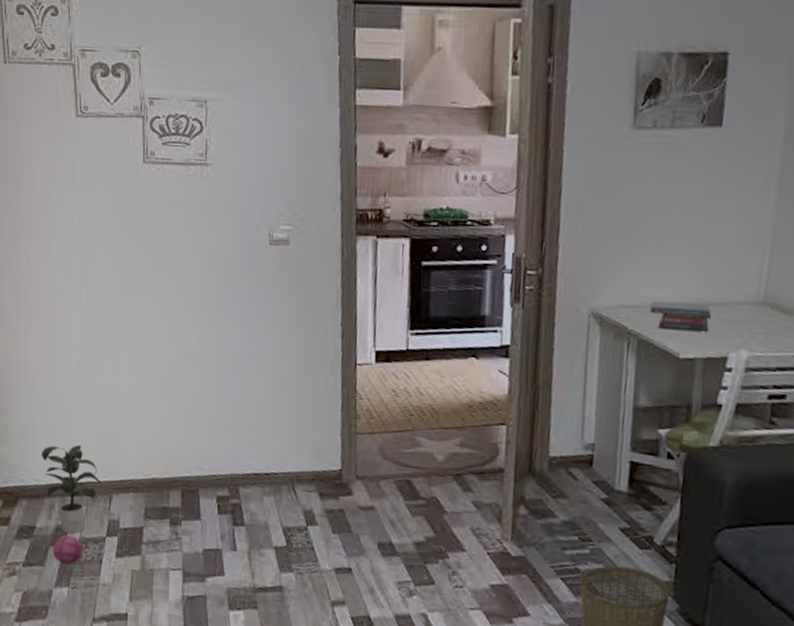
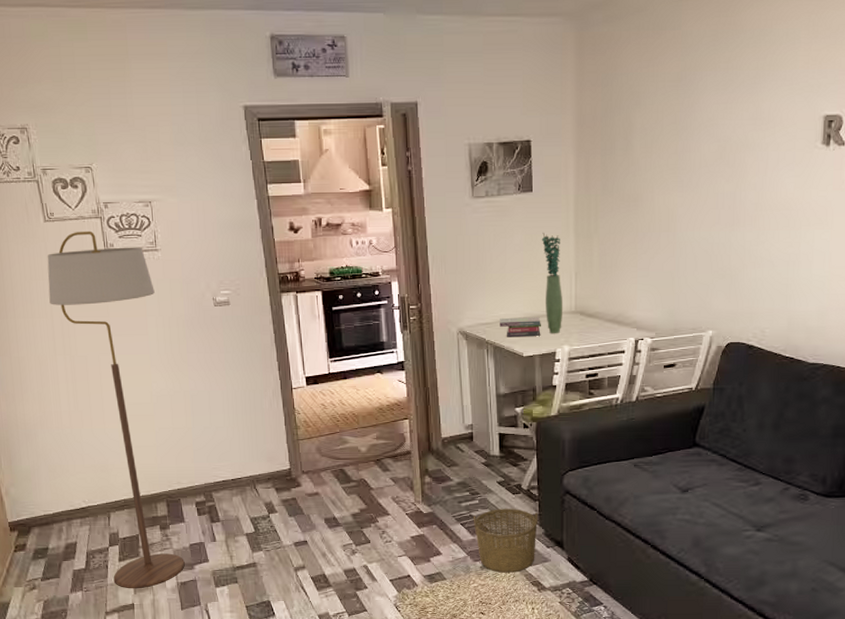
potted plant: present [42,444,103,534] -> none [47,478,102,549]
toy ball: present [52,535,83,565] -> none [65,550,91,574]
floor lamp: none [71,132,198,596] -> present [47,231,185,588]
vase: none [719,186,755,332] -> present [541,233,563,334]

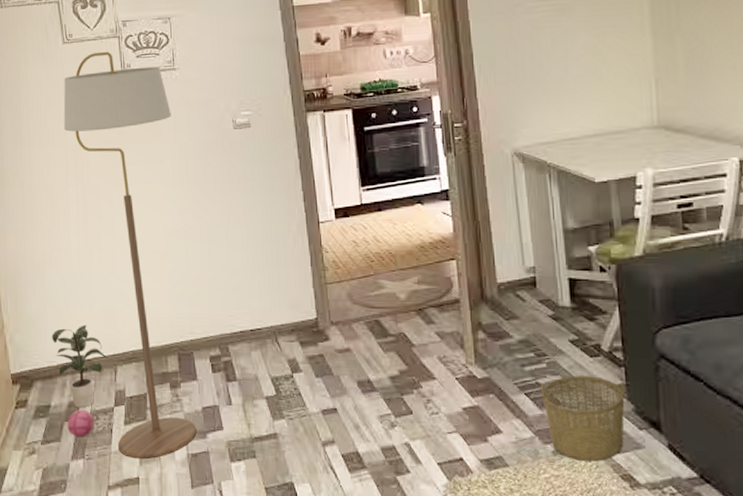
potted plant: none [47,478,102,549] -> present [52,324,108,408]
toy ball: none [65,550,91,574] -> present [67,409,94,438]
books: present [500,317,541,337] -> none [563,134,616,159]
vase: present [541,233,563,334] -> none [610,33,643,155]

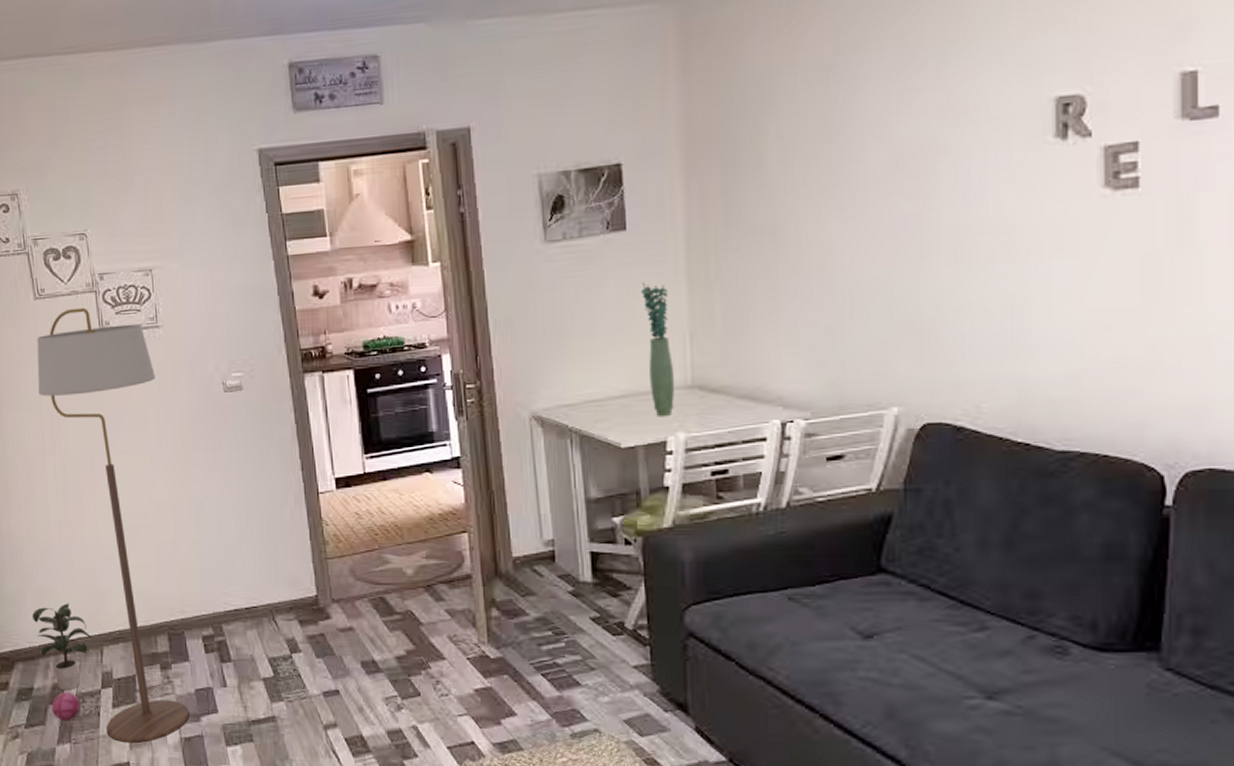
basket: present [540,375,625,461] -> none [558,655,650,745]
vase: none [610,33,643,155] -> present [640,283,675,417]

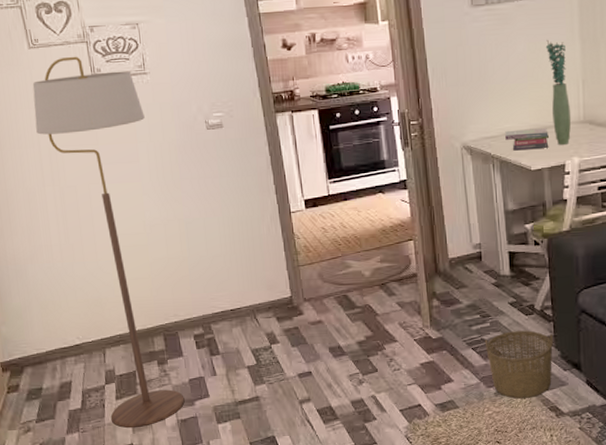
potted plant: present [33,603,93,691] -> none [39,314,96,388]
toy ball: present [51,692,80,721] -> none [60,389,87,414]
basket: none [558,655,650,745] -> present [484,330,553,399]
books: none [587,394,644,423] -> present [505,128,549,151]

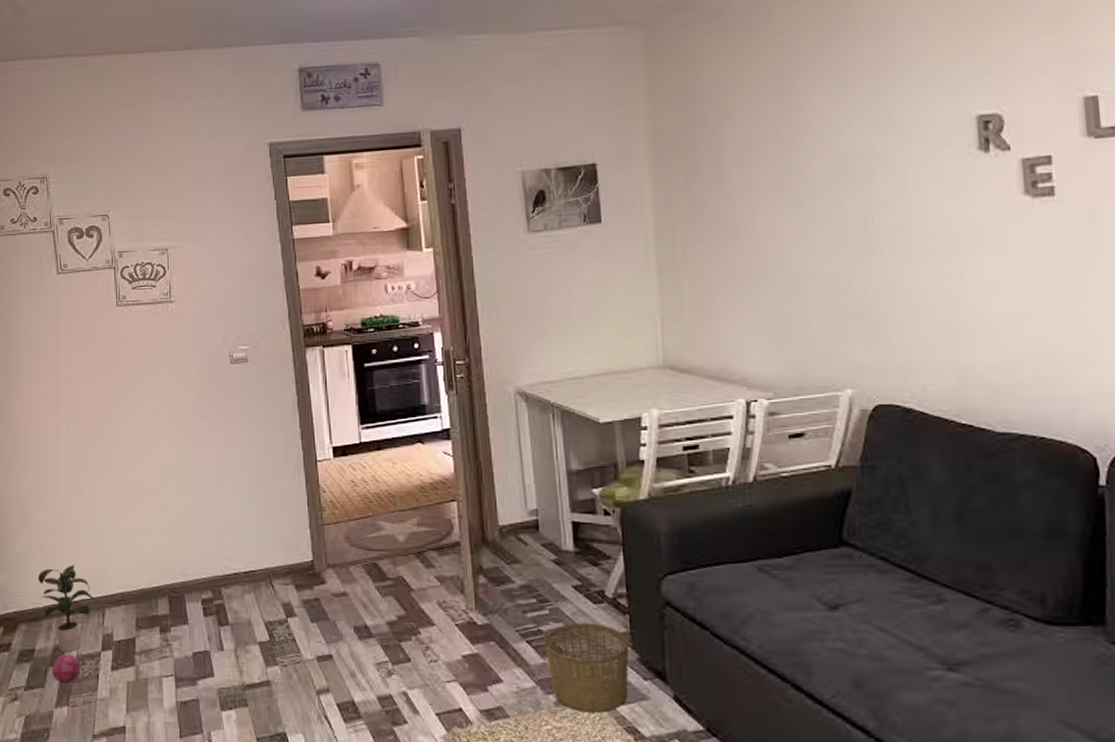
floor lamp: present [32,56,185,428] -> none [56,282,186,706]
potted plant: none [39,314,96,388] -> present [38,565,96,653]
toy ball: none [60,389,87,414] -> present [52,654,80,684]
books: present [505,128,549,151] -> none [567,373,620,399]
vase: present [545,40,572,146] -> none [615,271,648,395]

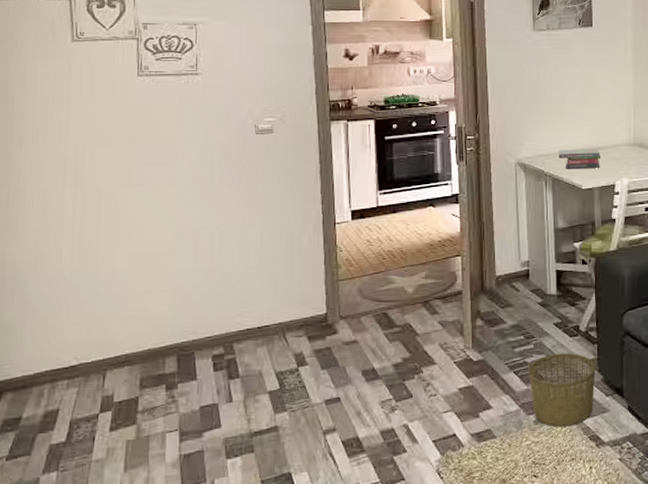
potted plant: present [38,565,96,653] -> none [30,330,97,418]
toy ball: present [52,654,80,684] -> none [40,419,74,449]
books: none [567,373,620,399] -> present [559,149,600,169]

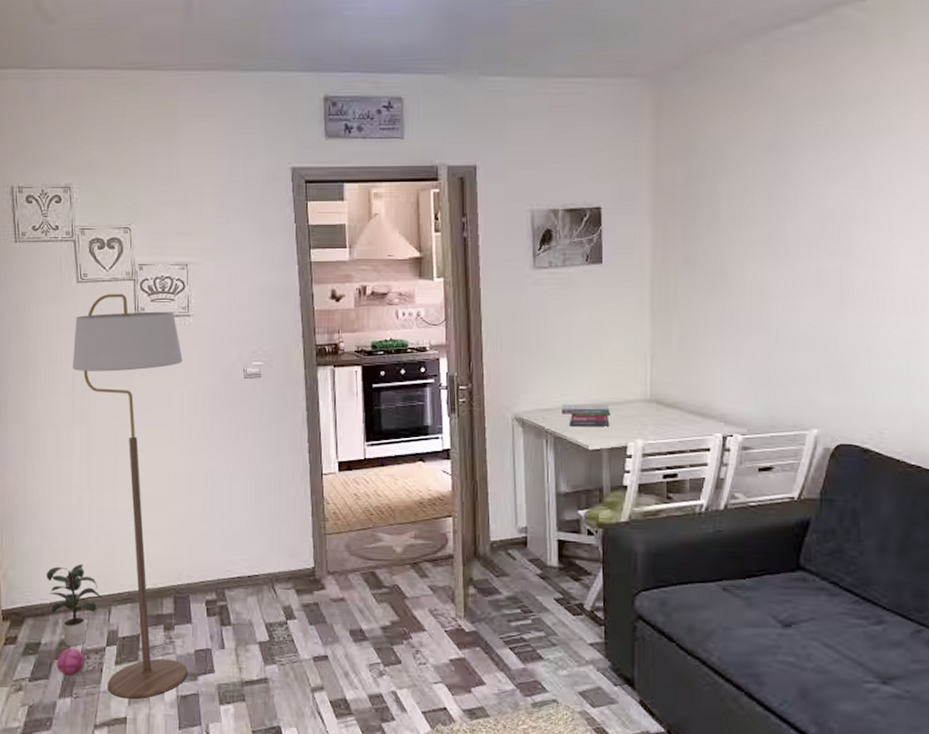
potted plant: none [30,330,97,418] -> present [47,564,103,647]
toy ball: none [40,419,74,449] -> present [56,648,84,676]
floor lamp: none [65,52,192,465] -> present [73,293,188,699]
basket: present [527,353,596,427] -> none [524,632,603,715]

